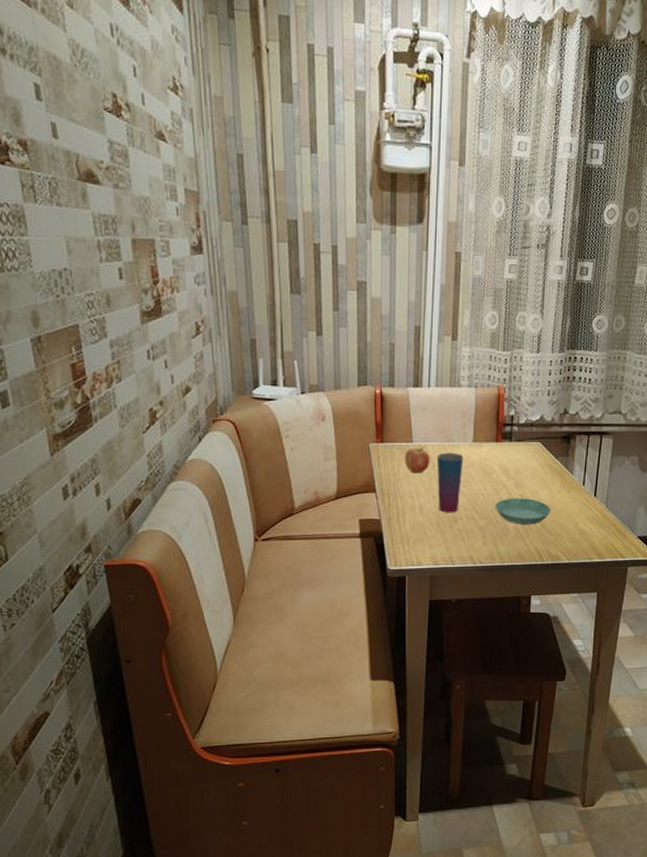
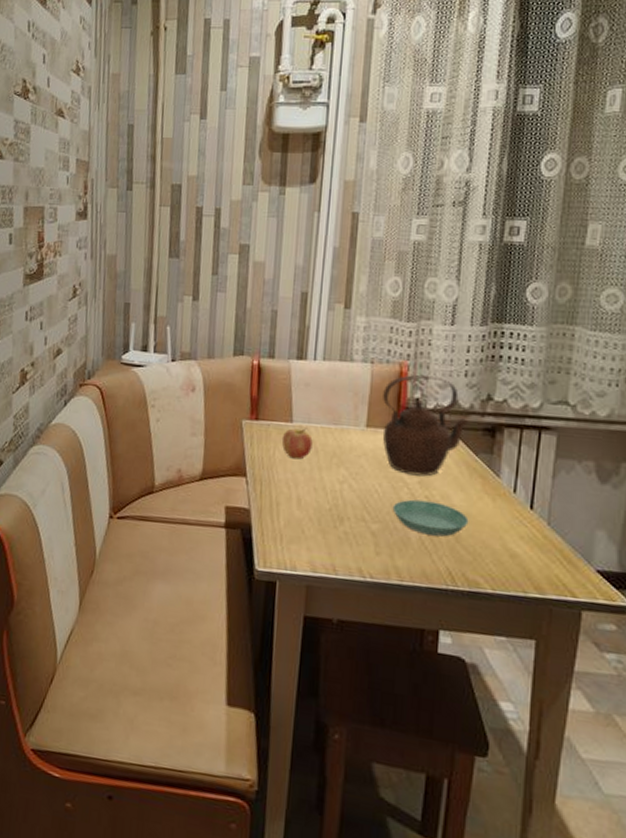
cup: present [436,452,464,513] -> none [320,436,354,511]
teapot: none [485,396,551,479] -> present [383,374,469,477]

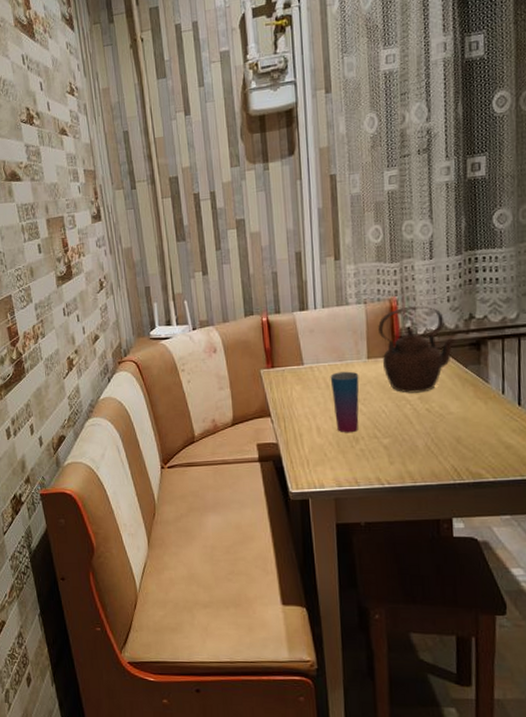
fruit: present [281,428,313,460] -> none [296,368,324,396]
cup: none [320,436,354,511] -> present [330,371,359,433]
saucer: present [392,499,469,537] -> none [399,412,467,441]

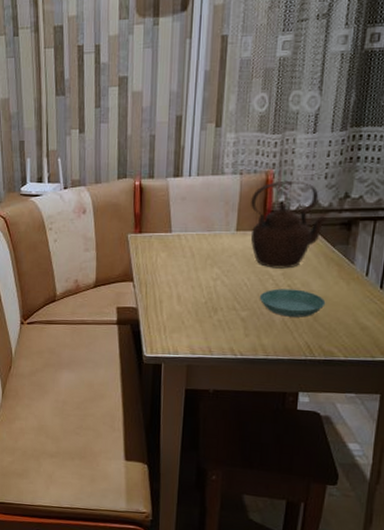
cup: present [330,371,359,433] -> none [196,242,226,303]
saucer: none [399,412,467,441] -> present [259,288,326,317]

